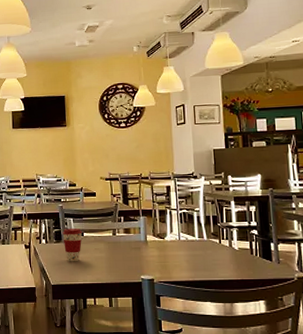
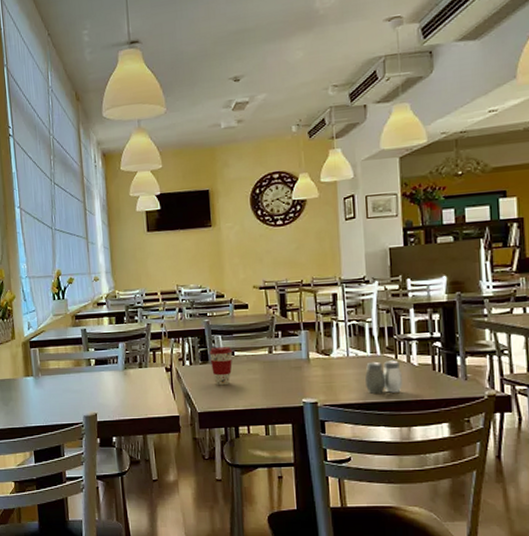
salt and pepper shaker: none [194,245,226,273] -> present [365,360,403,394]

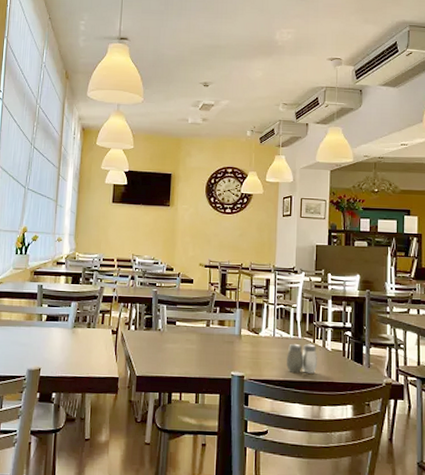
coffee cup: present [209,347,233,386] -> none [154,316,175,353]

